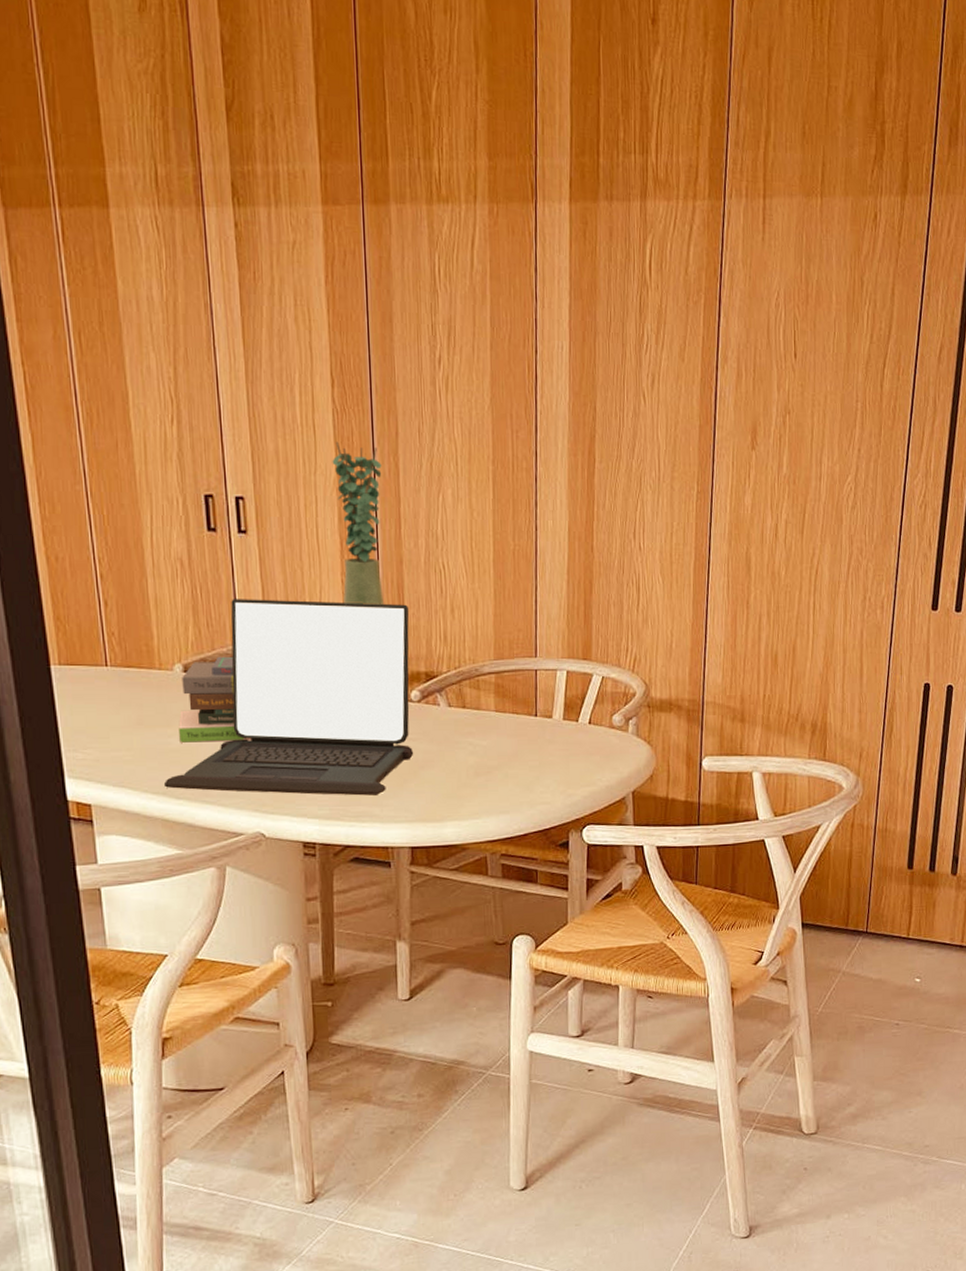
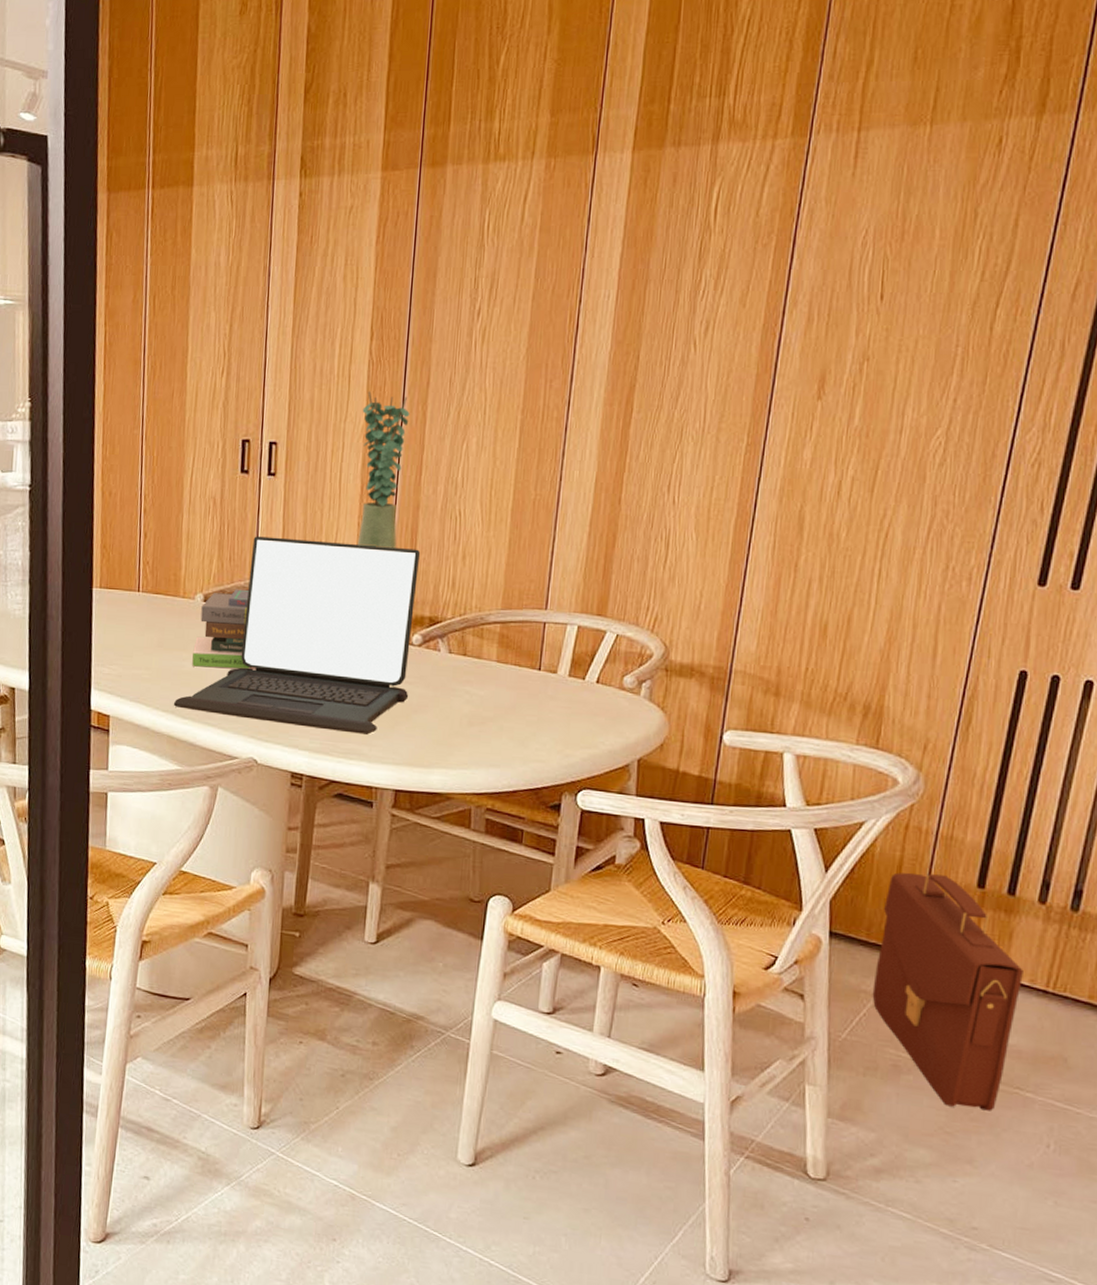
briefcase: none [838,862,945,1052] -> present [872,872,1023,1111]

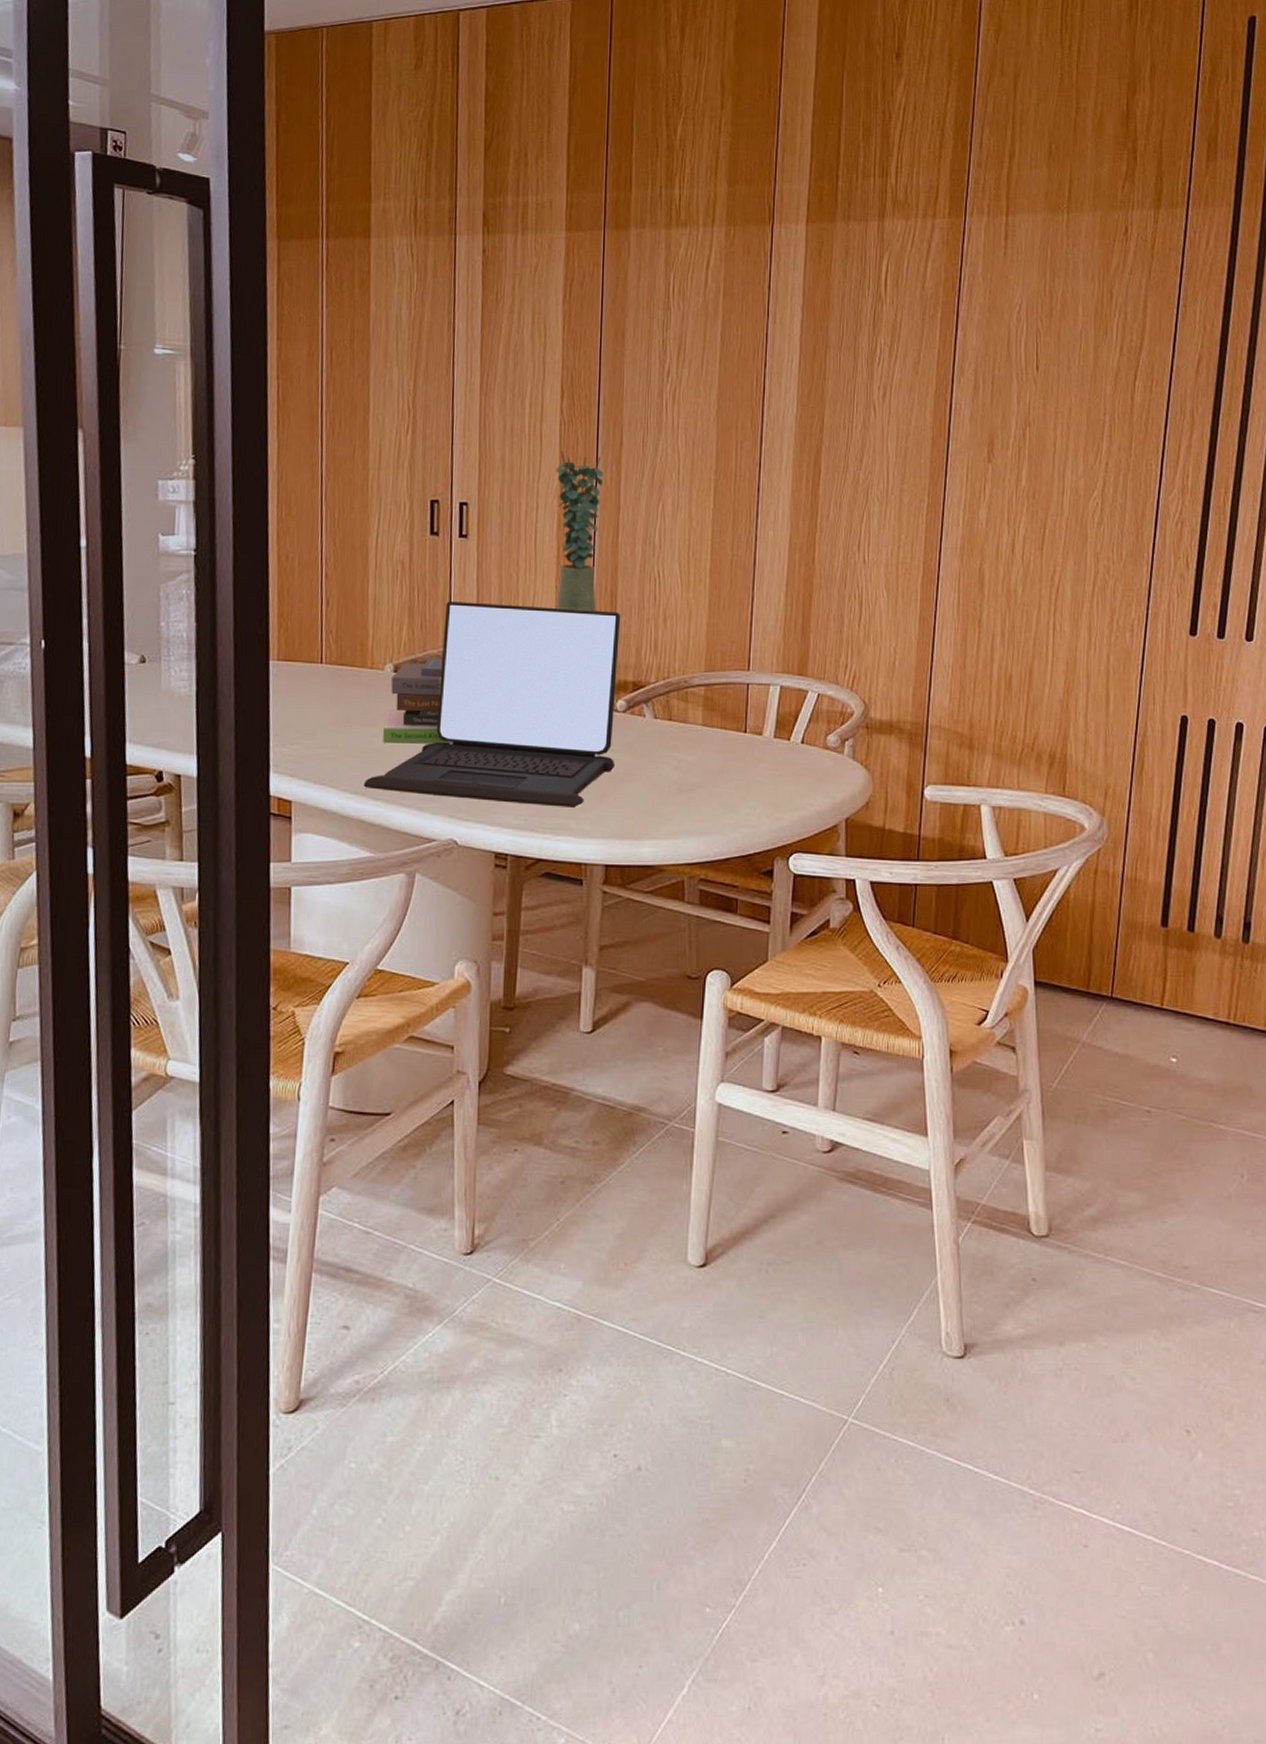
briefcase: present [872,872,1023,1111] -> none [1077,916,1207,1147]

